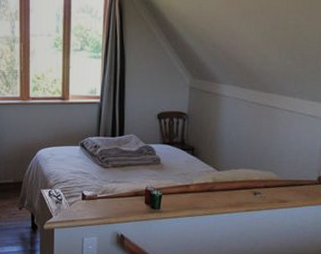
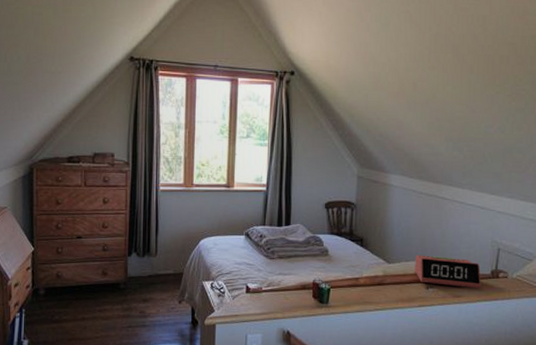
alarm clock: none [243,162,308,194] -> present [415,255,481,289]

